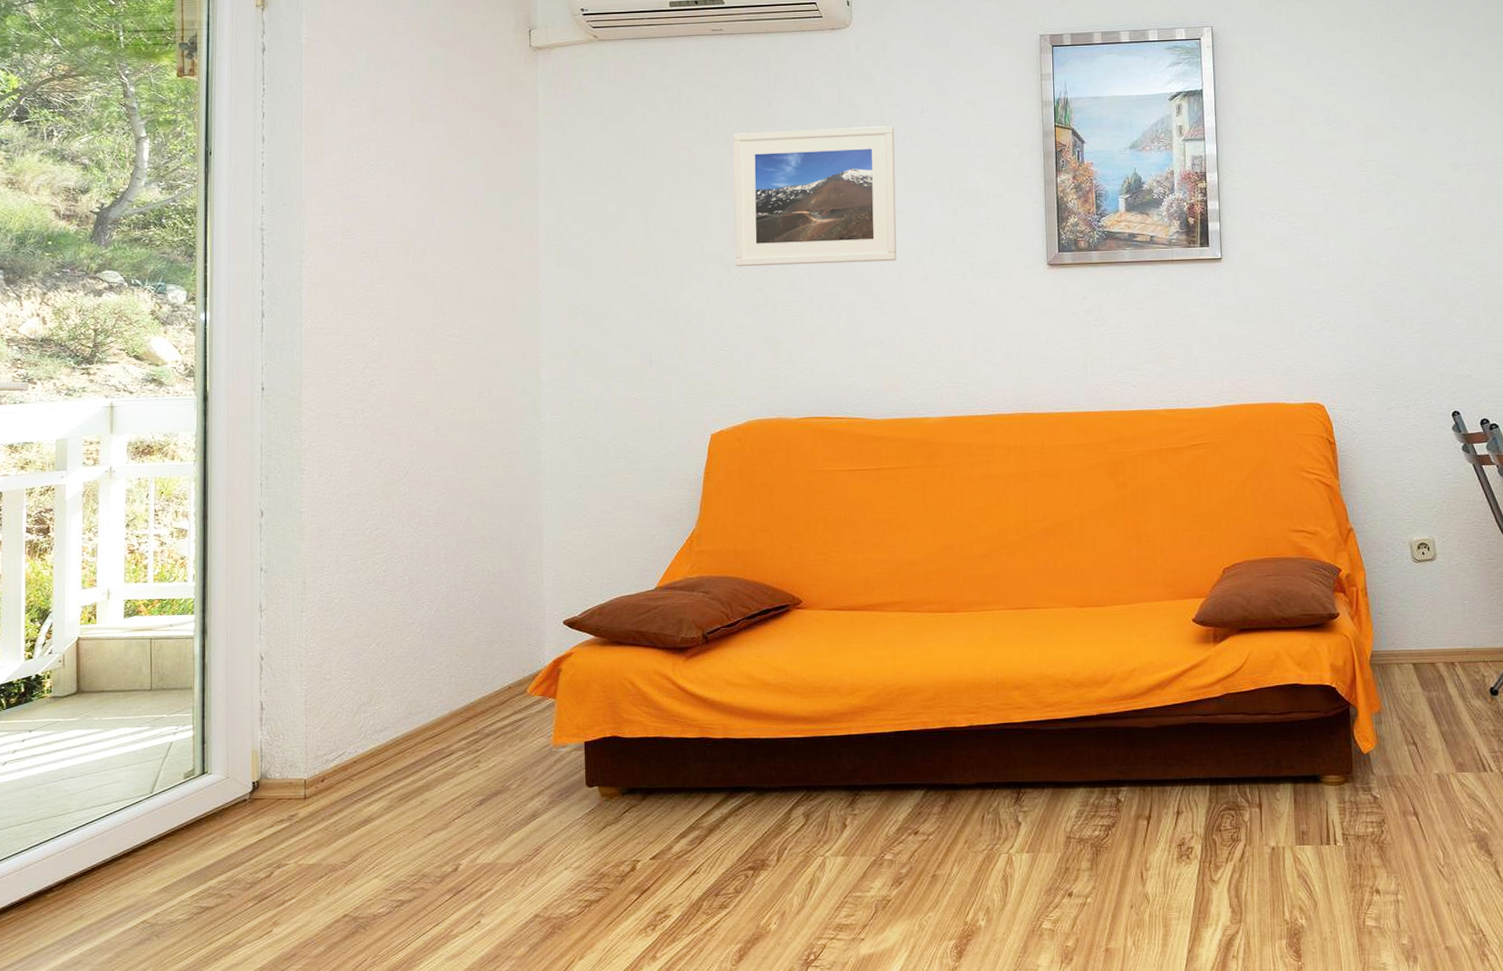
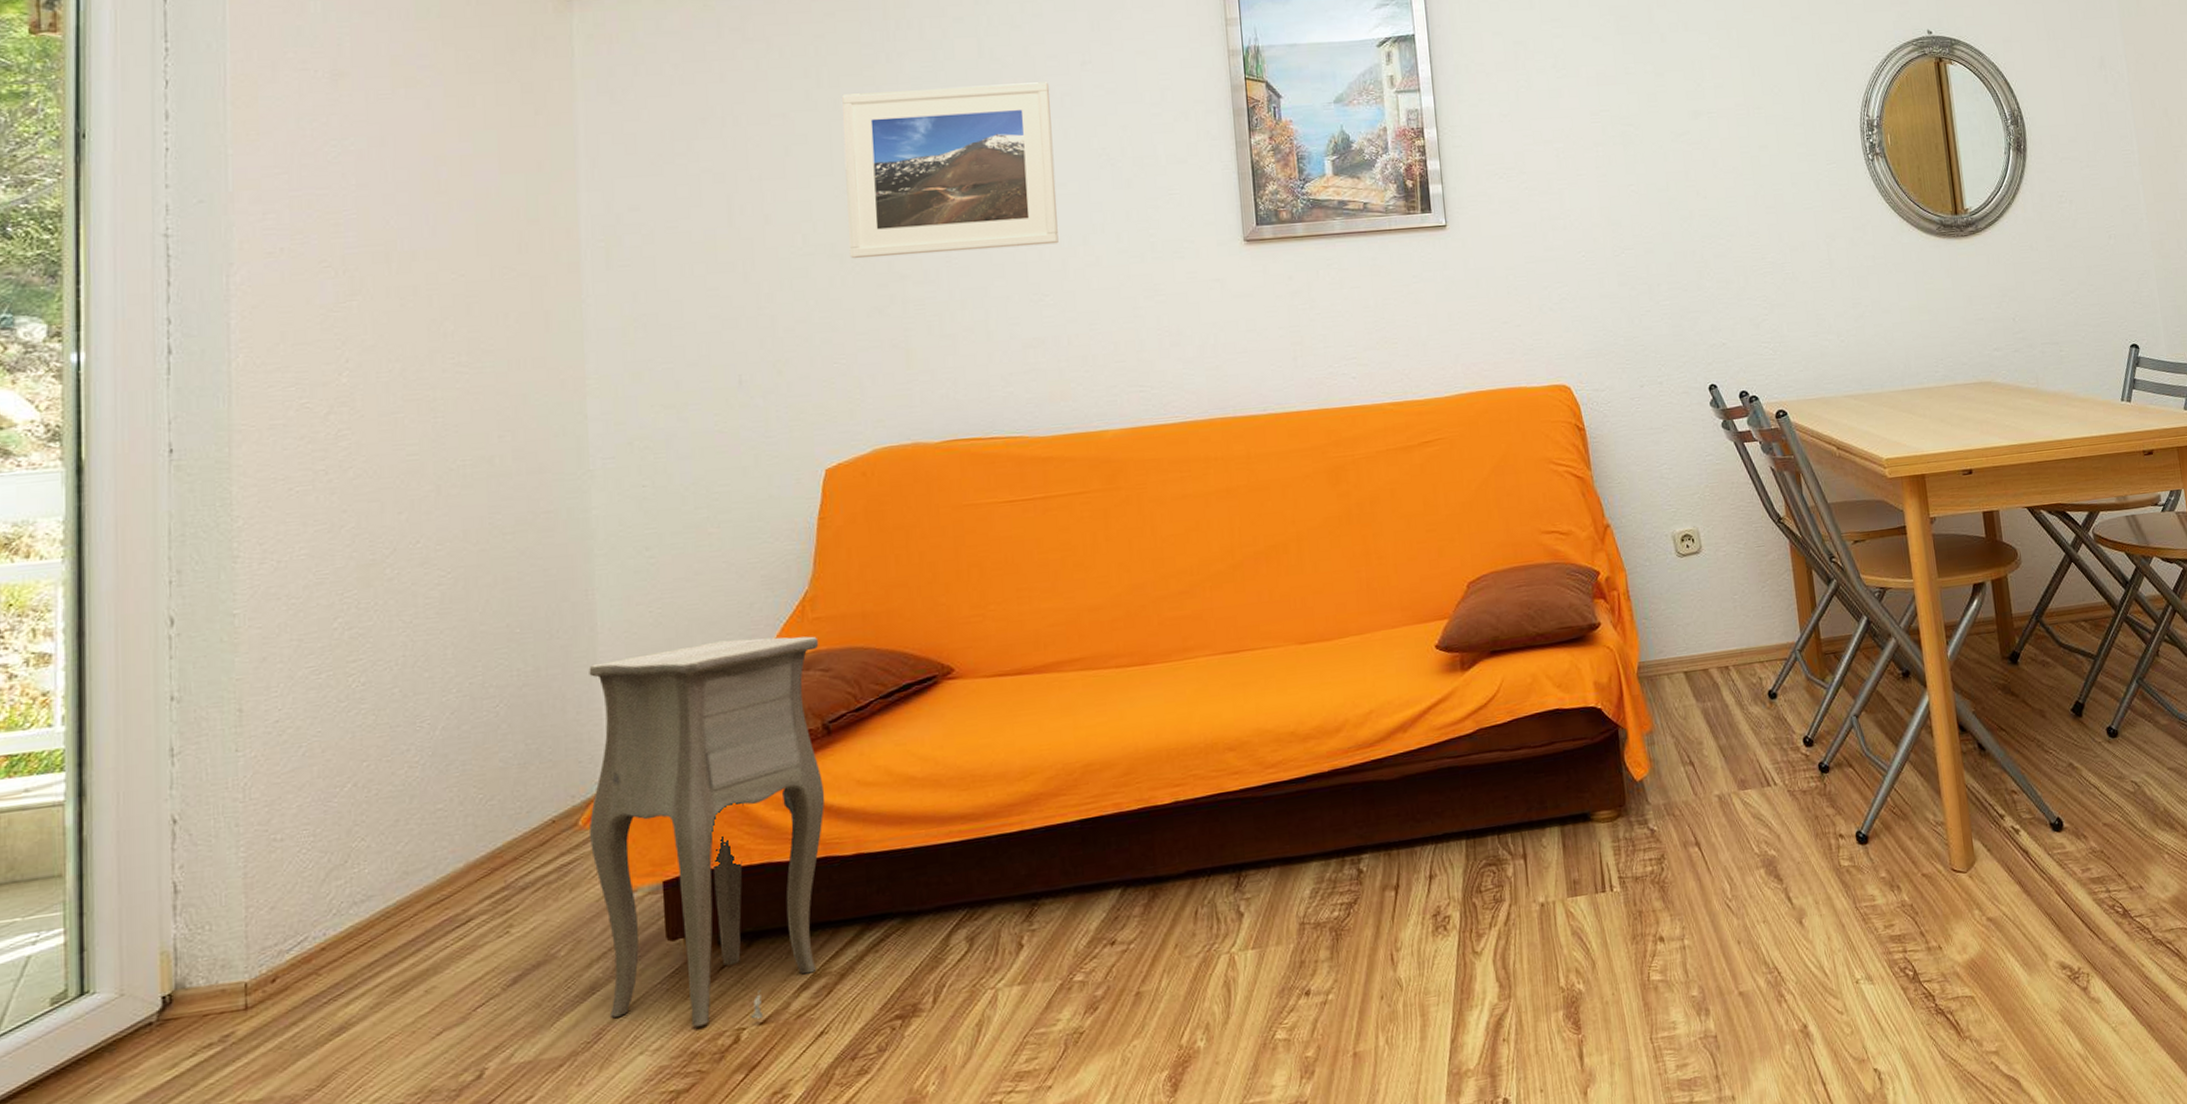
side table: none [535,562,703,855] -> present [589,636,825,1027]

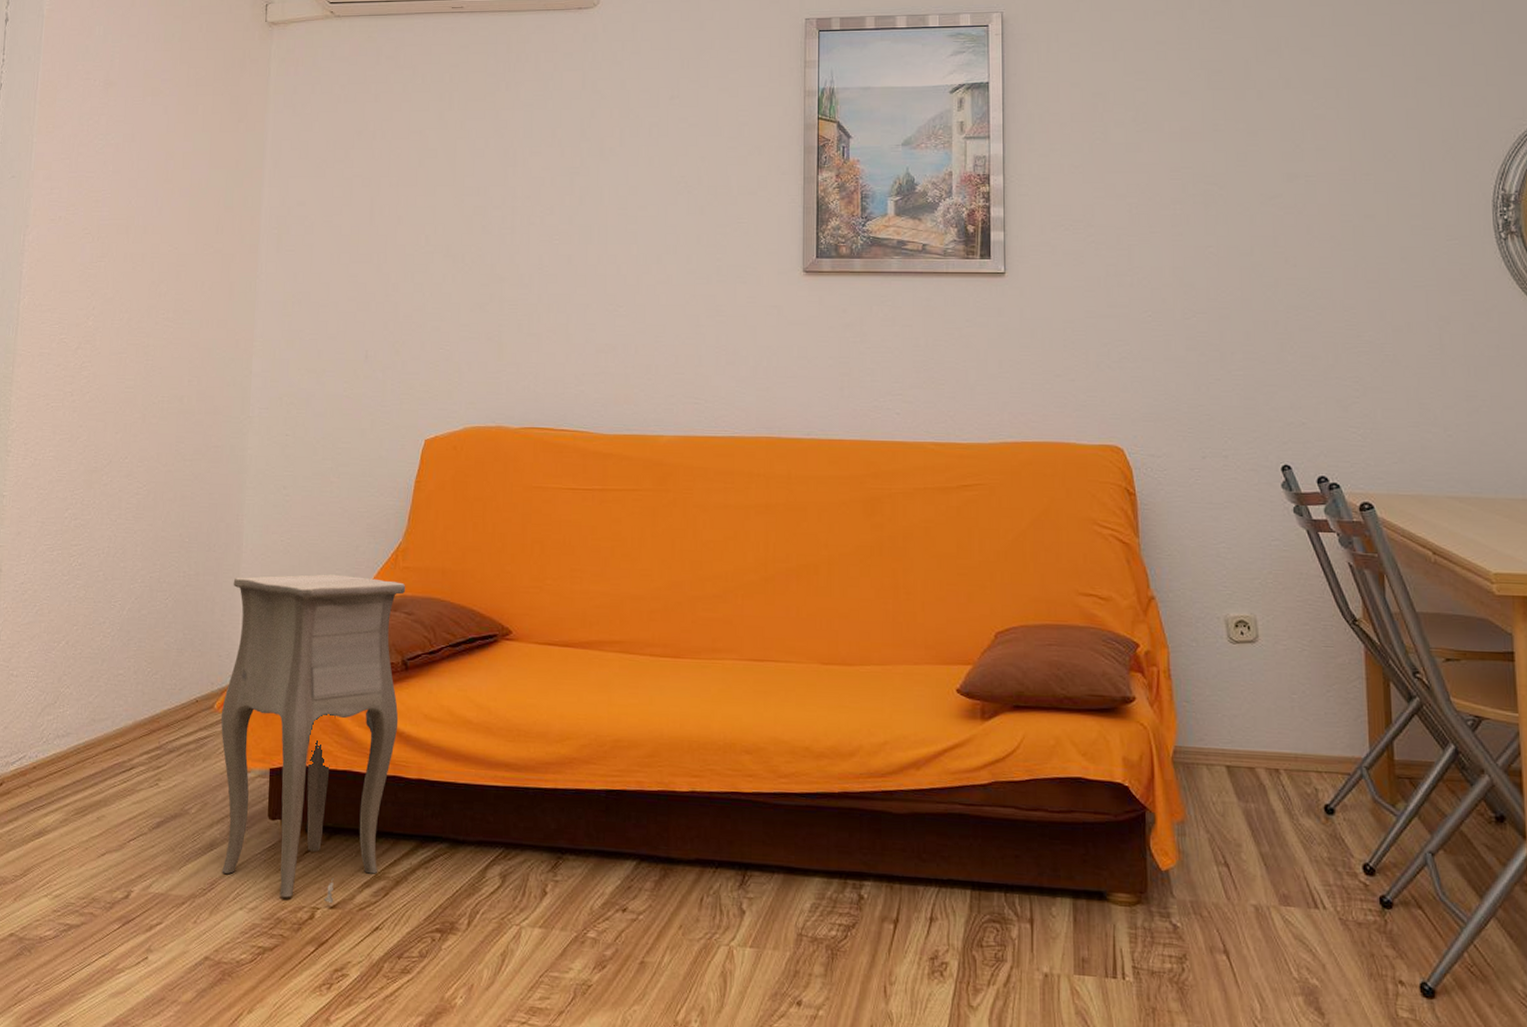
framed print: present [842,82,1059,259] -> none [461,113,641,261]

